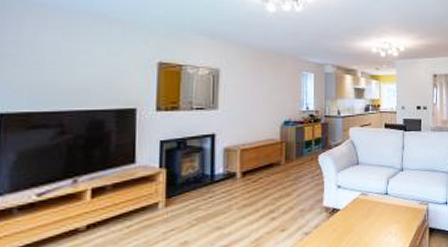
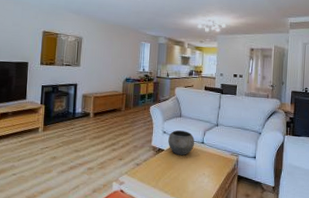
bowl: none [344,181,376,214] -> present [168,130,194,156]

